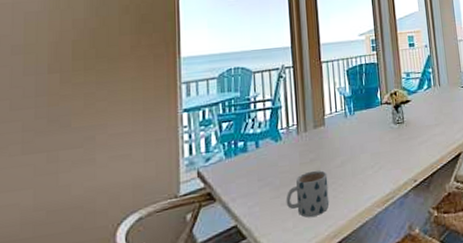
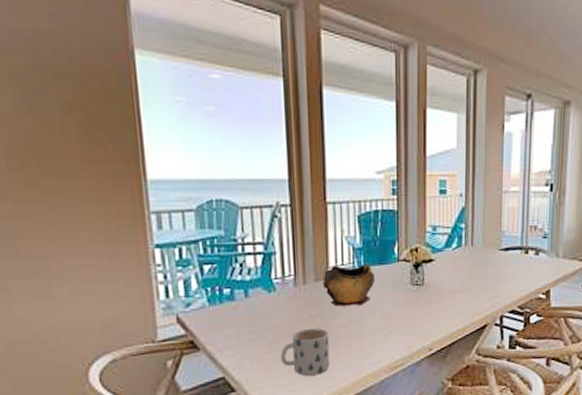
decorative bowl: none [320,109,364,149] -> present [323,264,375,307]

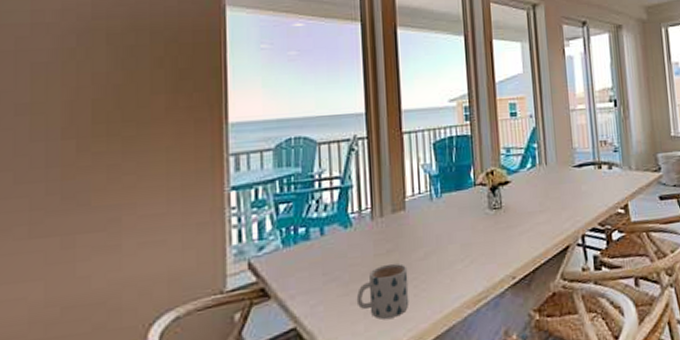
decorative bowl: present [323,264,375,307] -> none [400,191,453,238]

